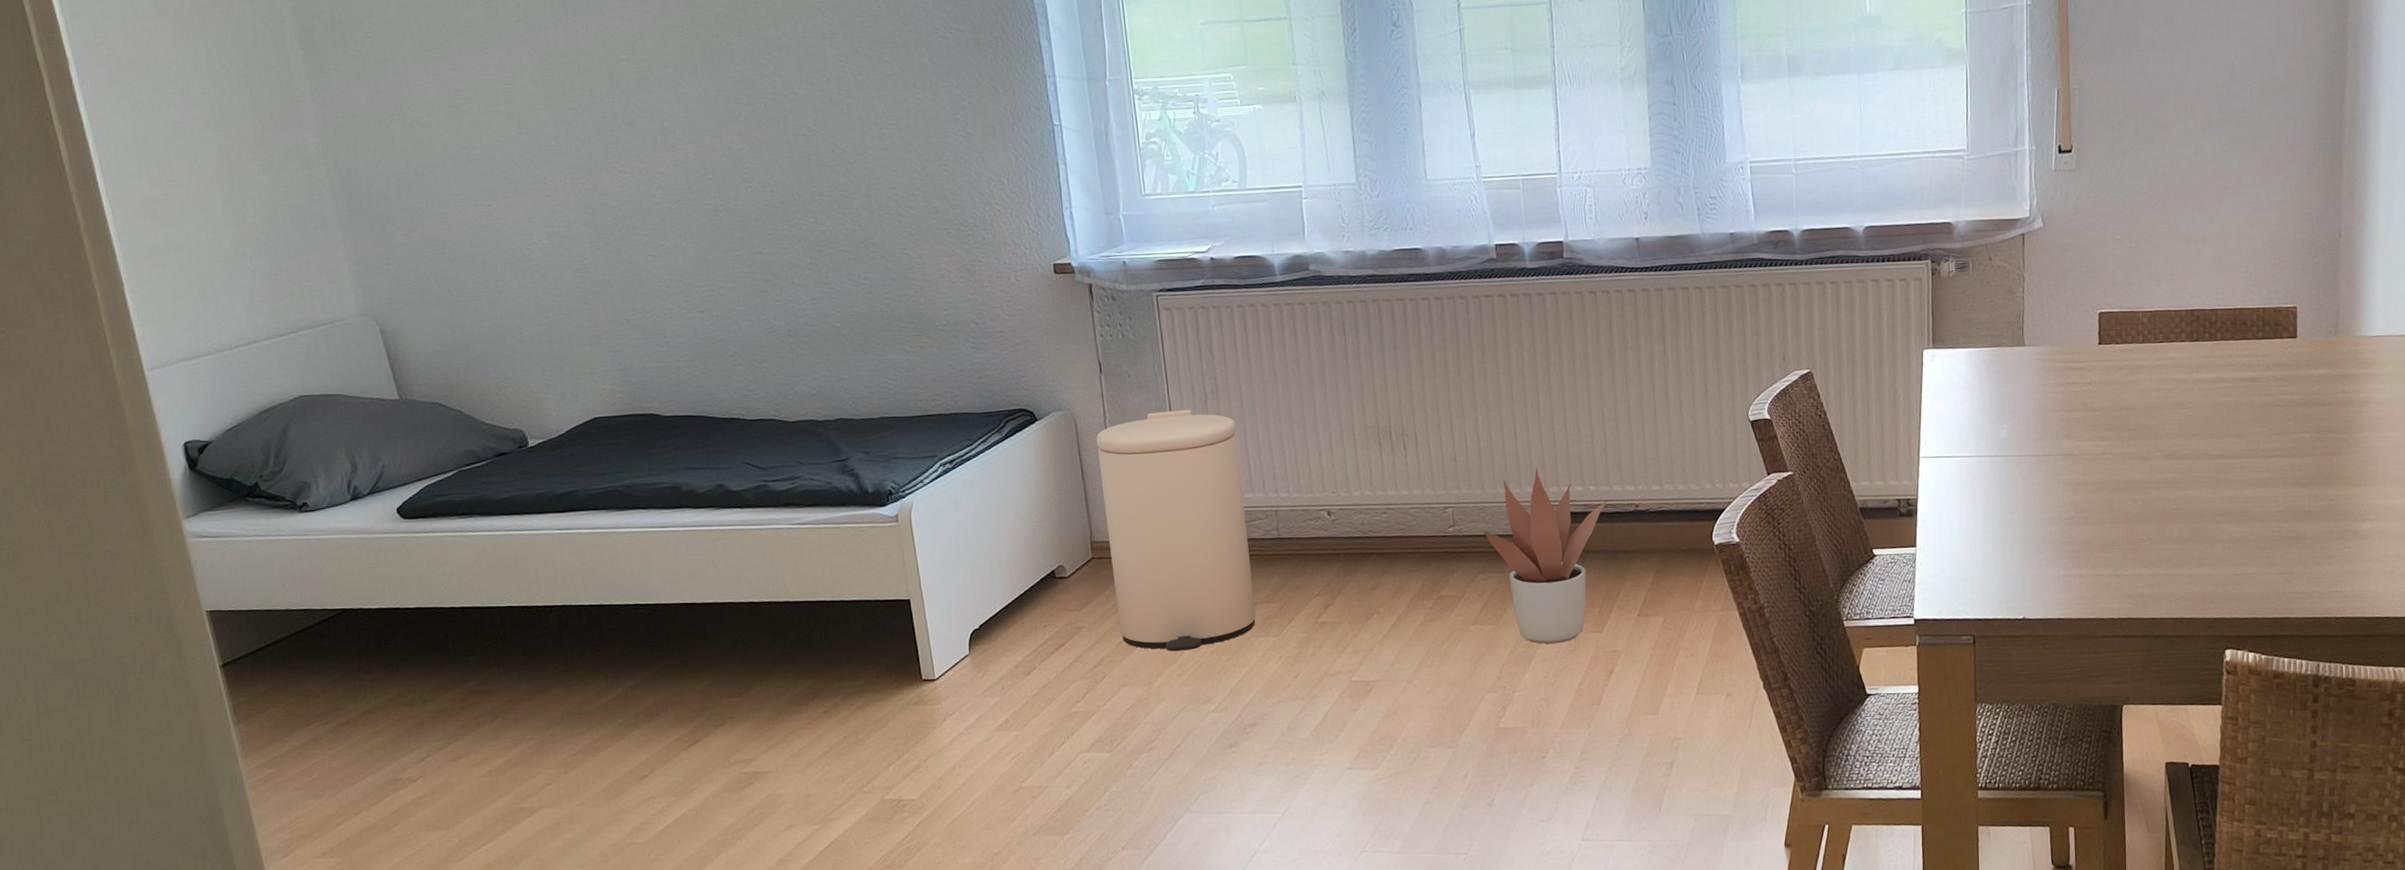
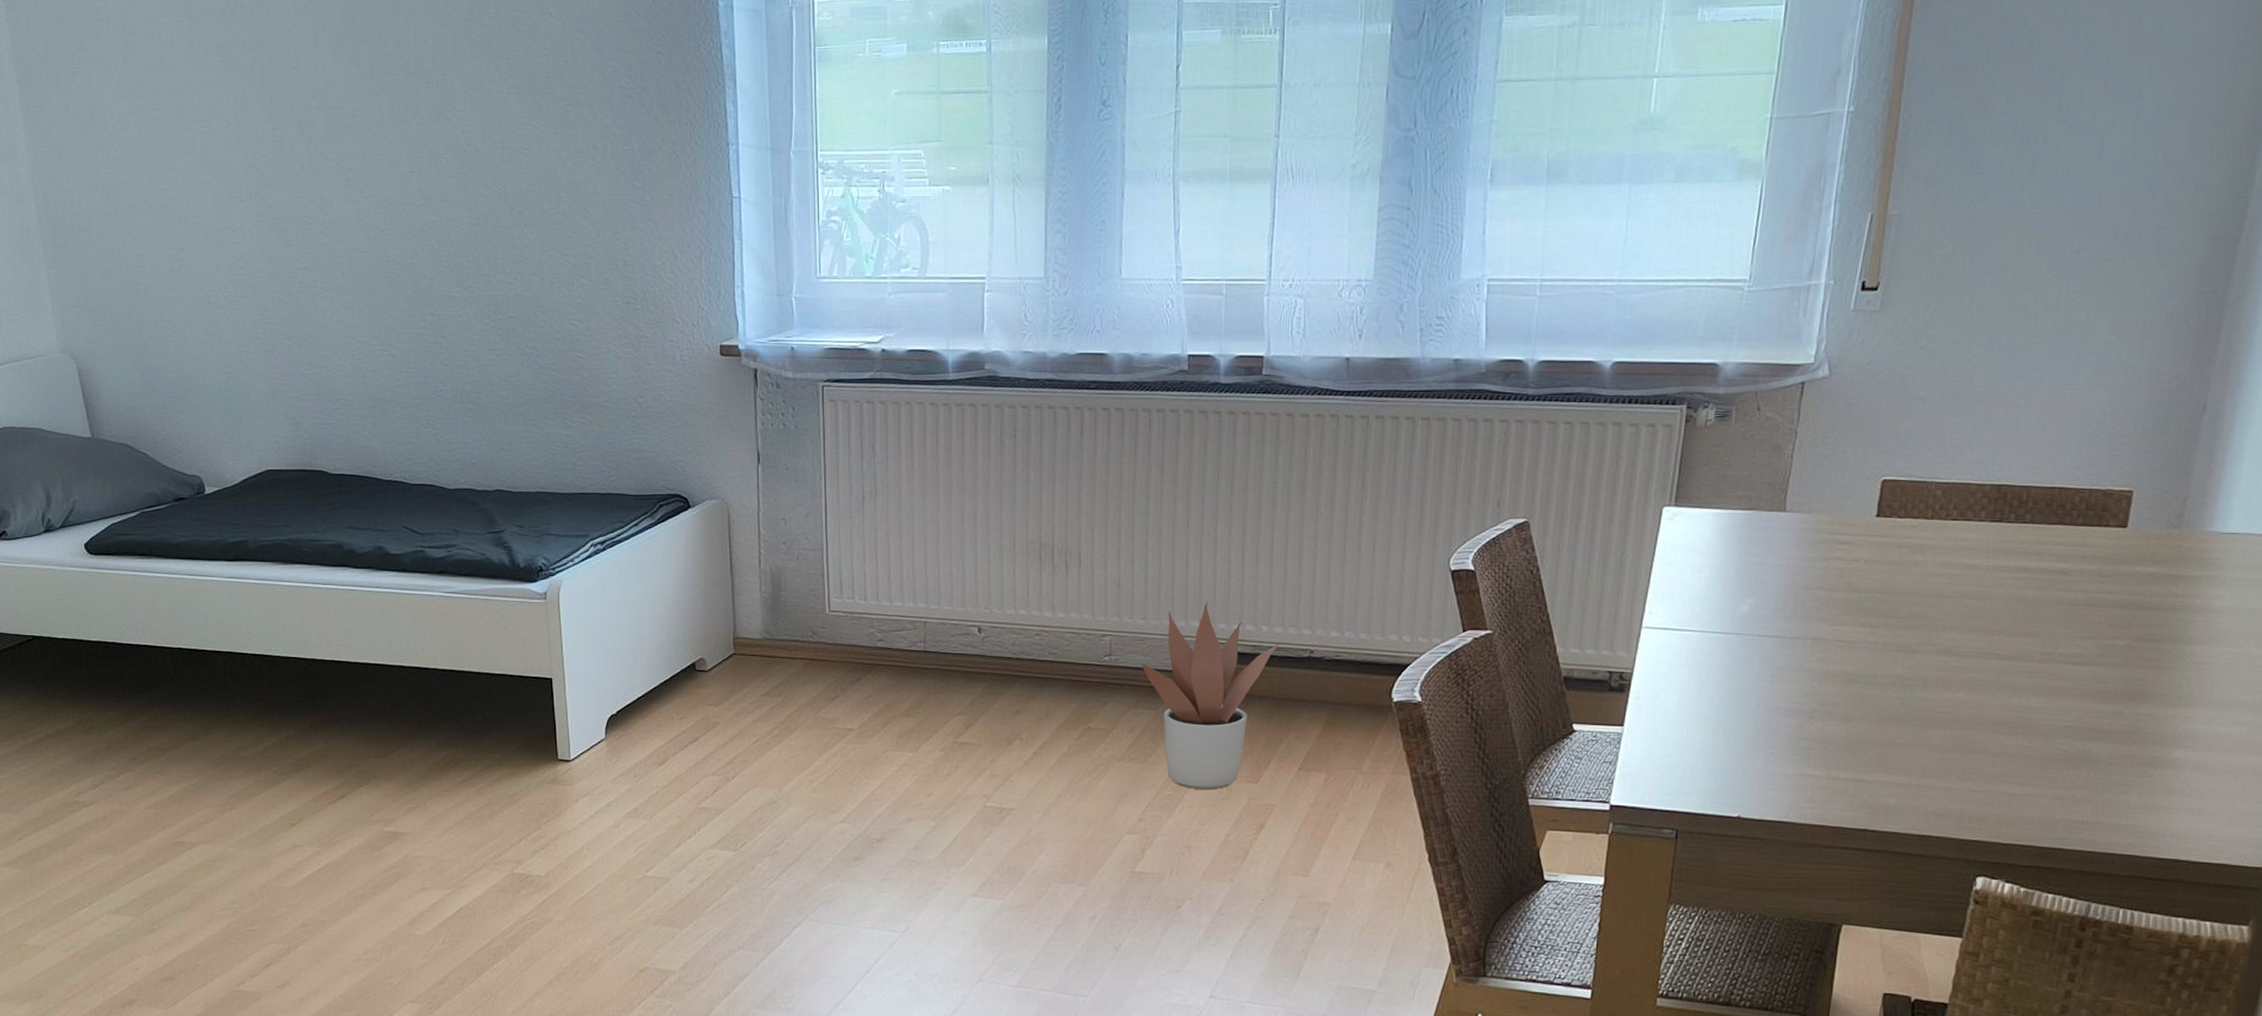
pedal bin: present [1096,409,1256,652] -> none [748,508,894,757]

